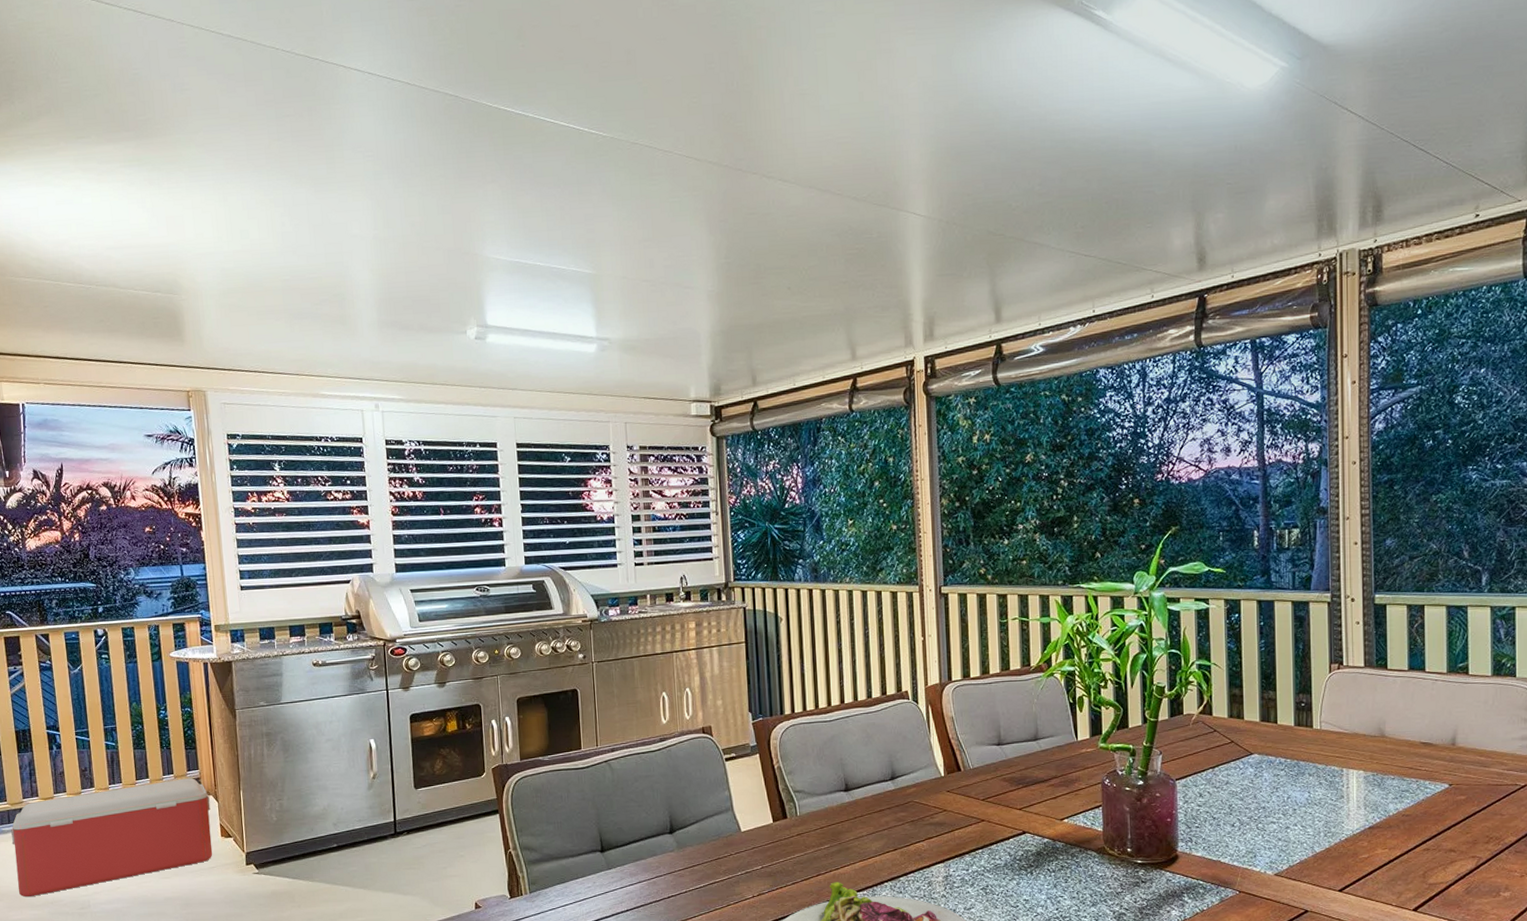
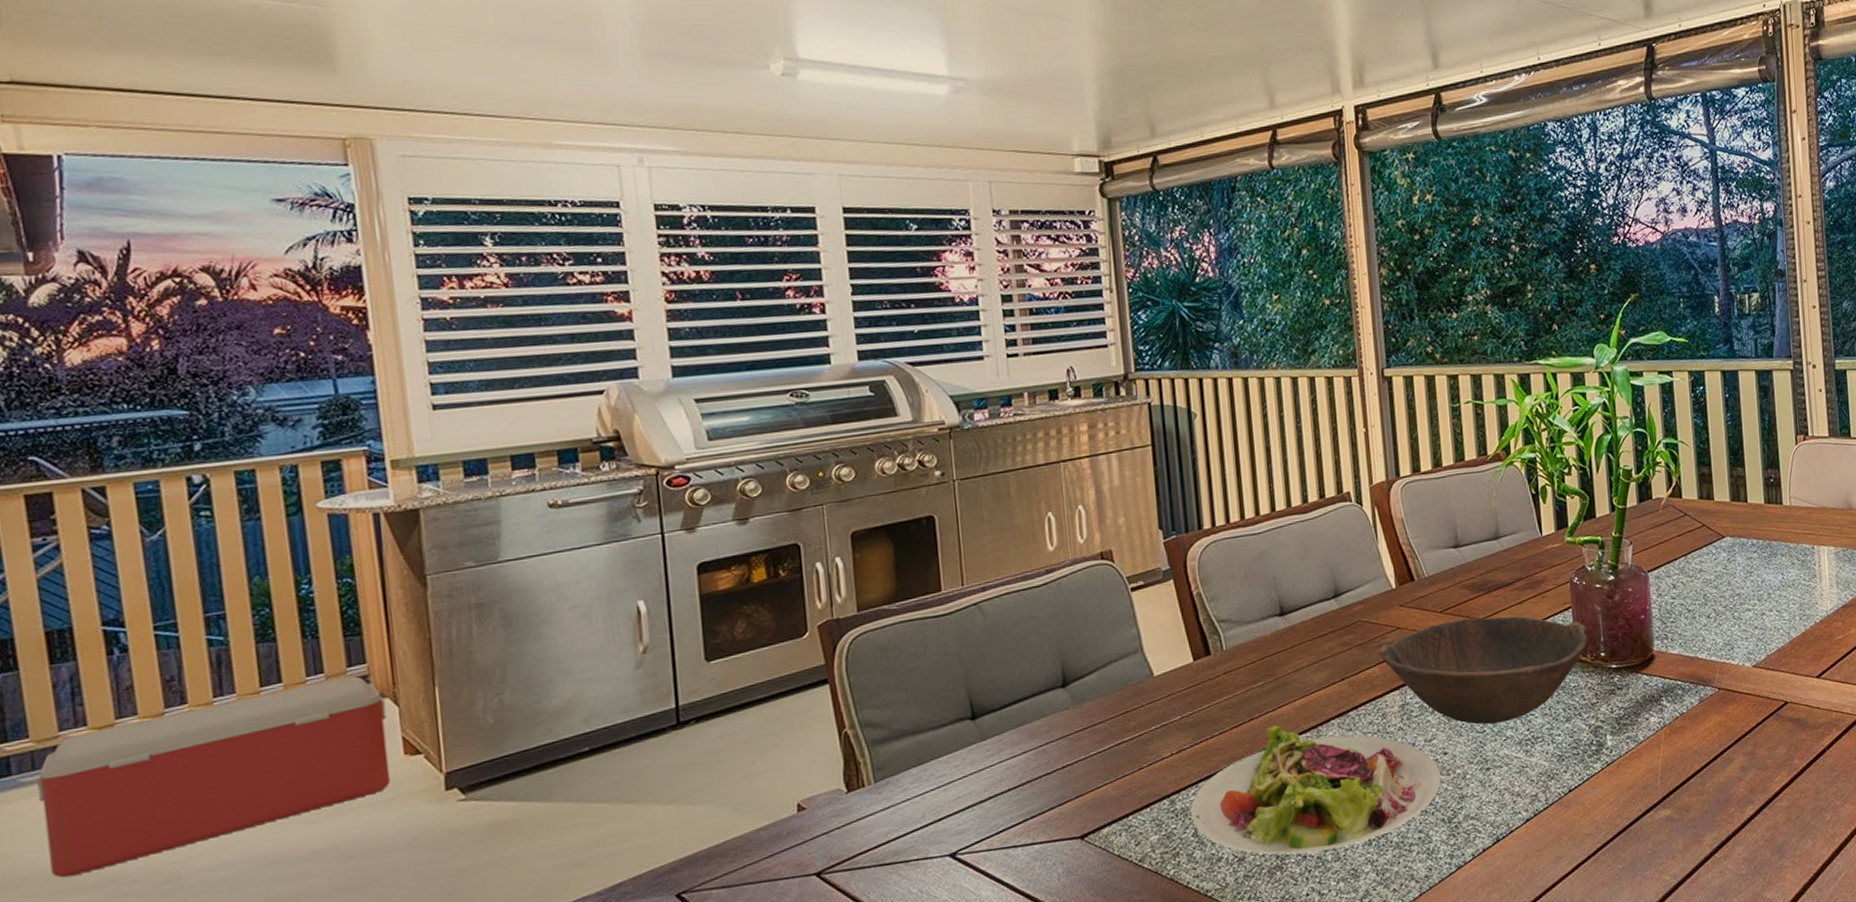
bowl: none [927,807,1116,901] -> present [1379,616,1588,725]

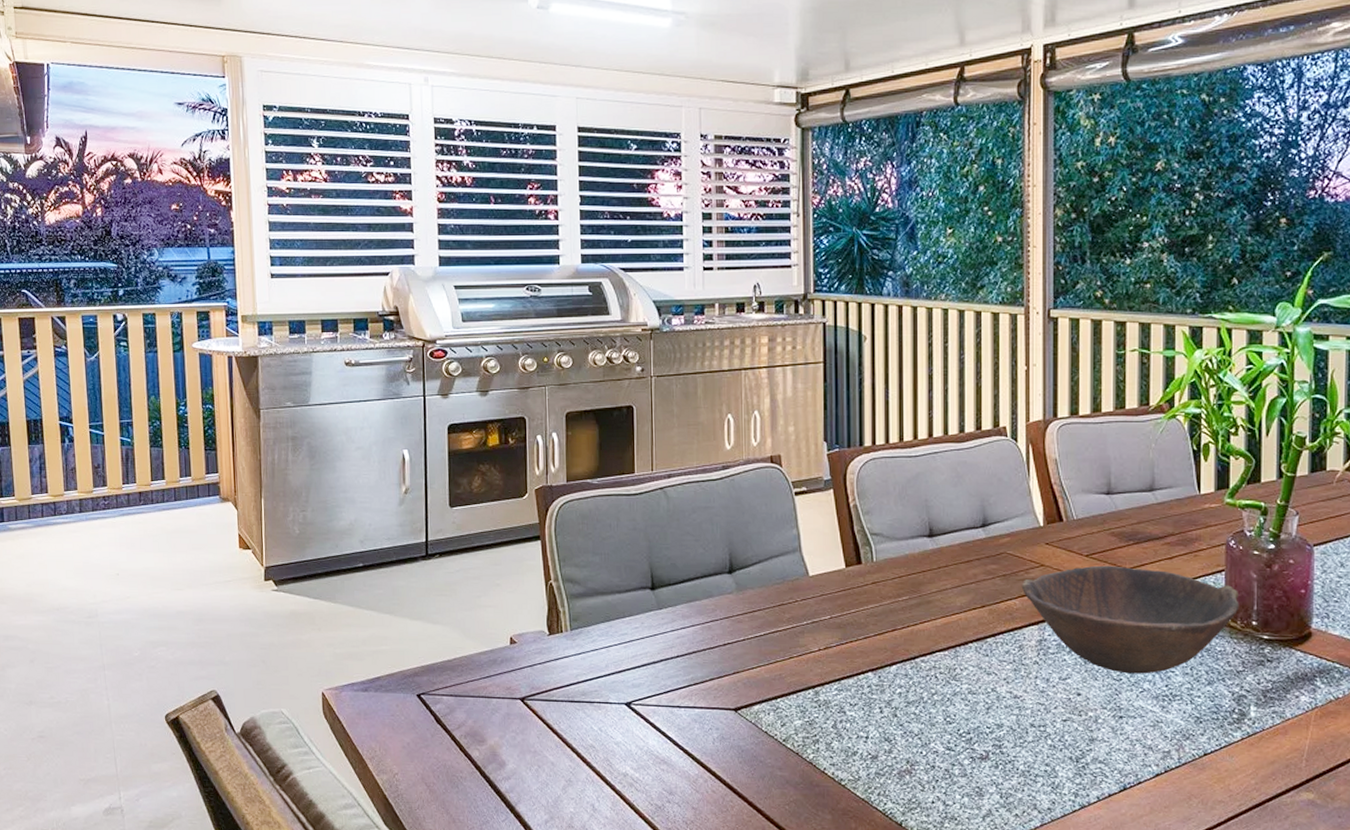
cooler: present [37,676,391,878] -> none [18,482,230,602]
salad plate: present [1191,725,1441,855] -> none [833,639,1072,766]

